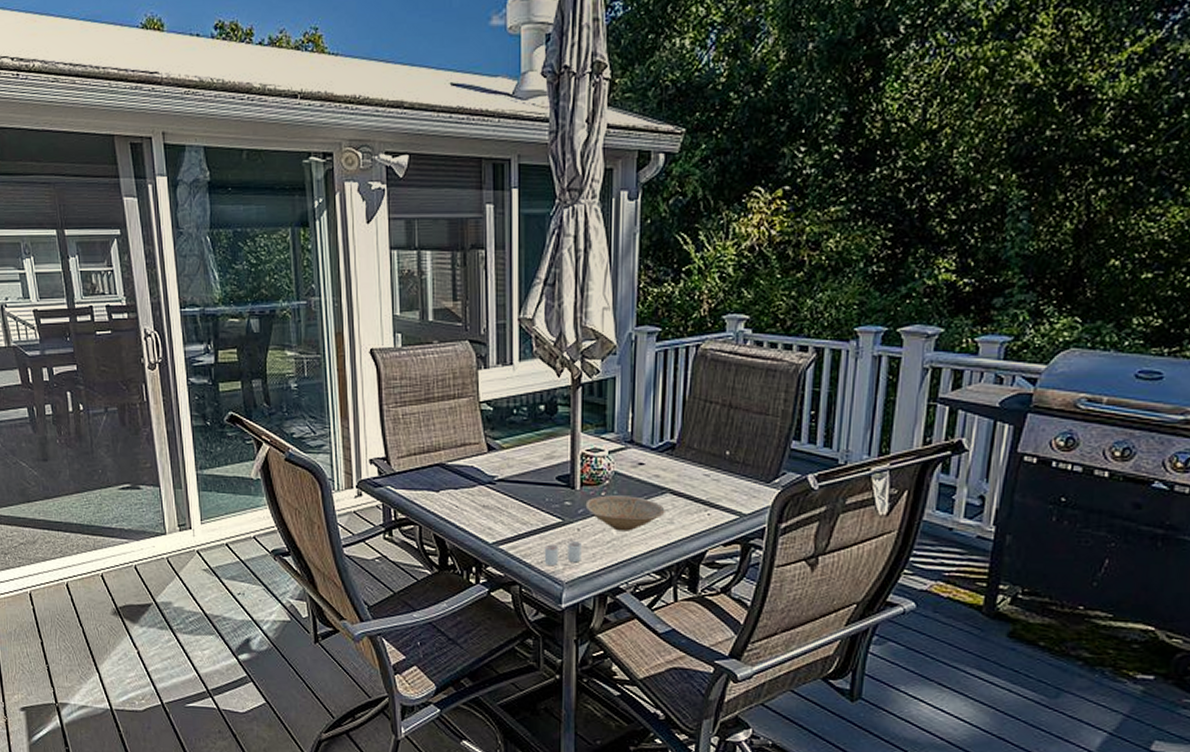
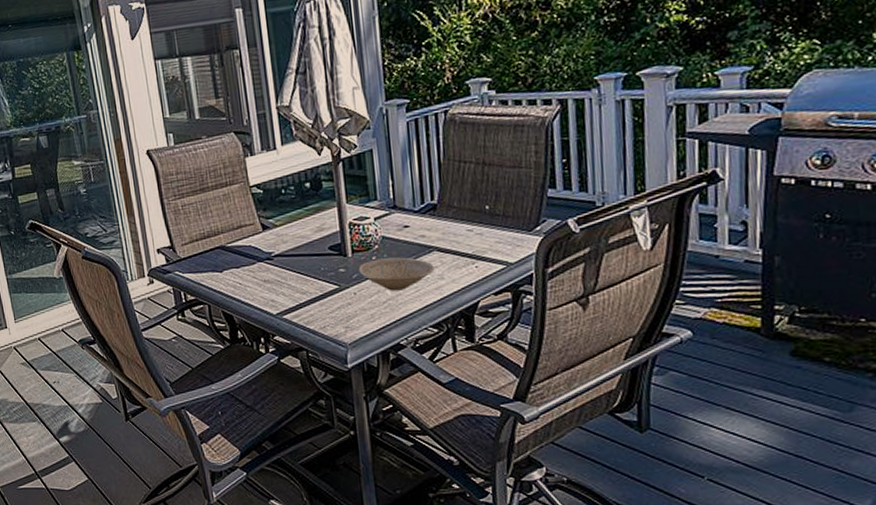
drinking glass: present [544,542,582,567] -> none [325,305,361,331]

